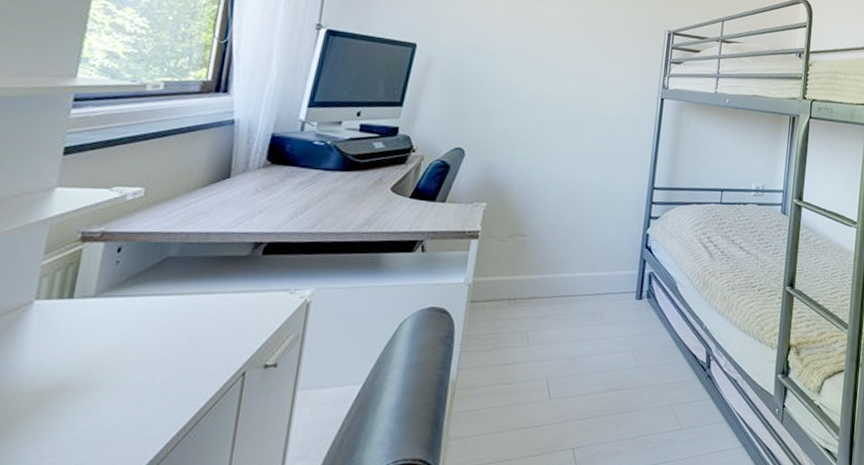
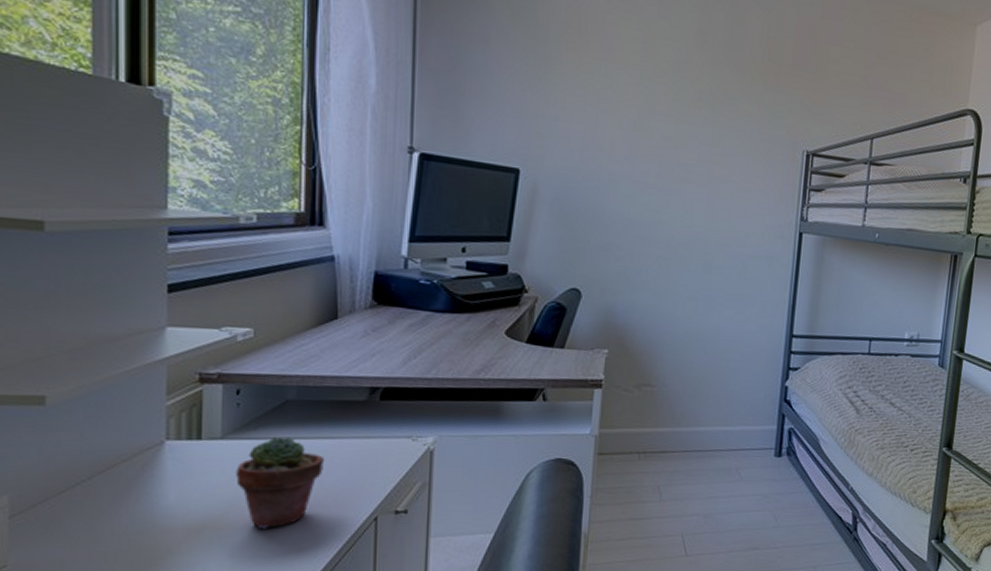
potted succulent: none [103,293,199,389] -> present [236,436,325,529]

